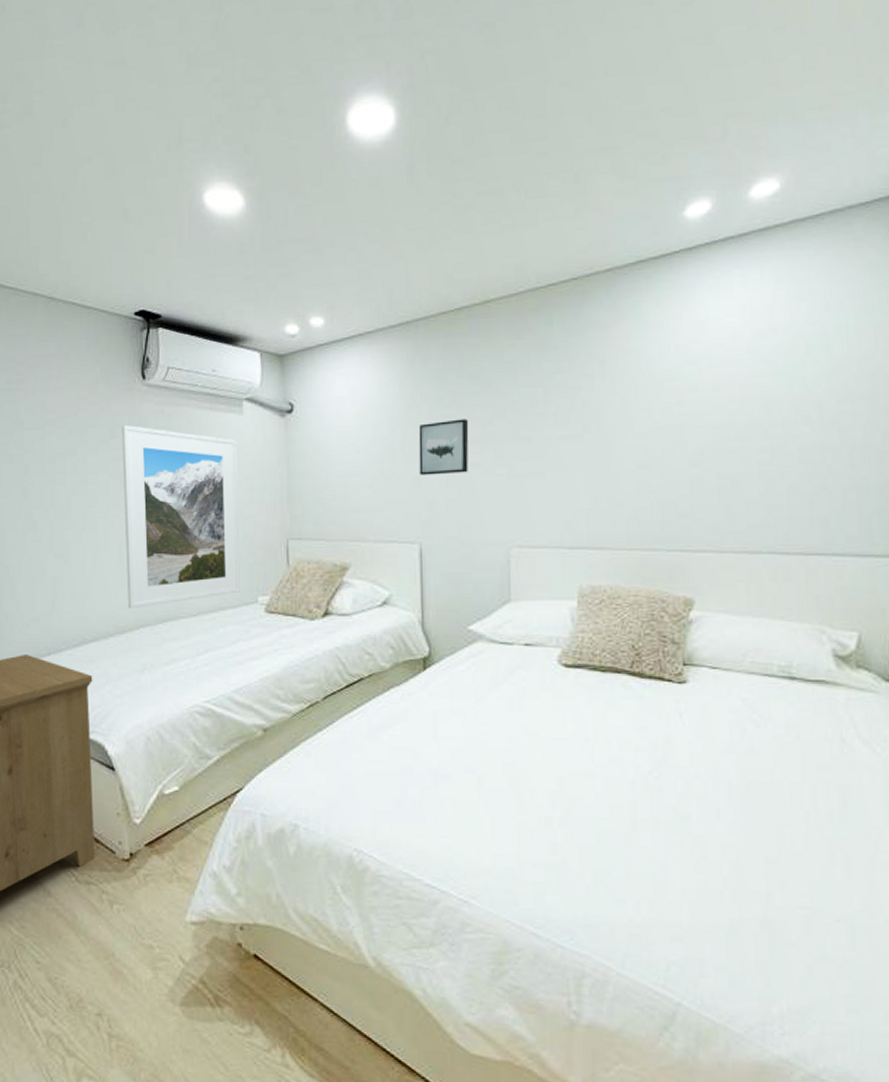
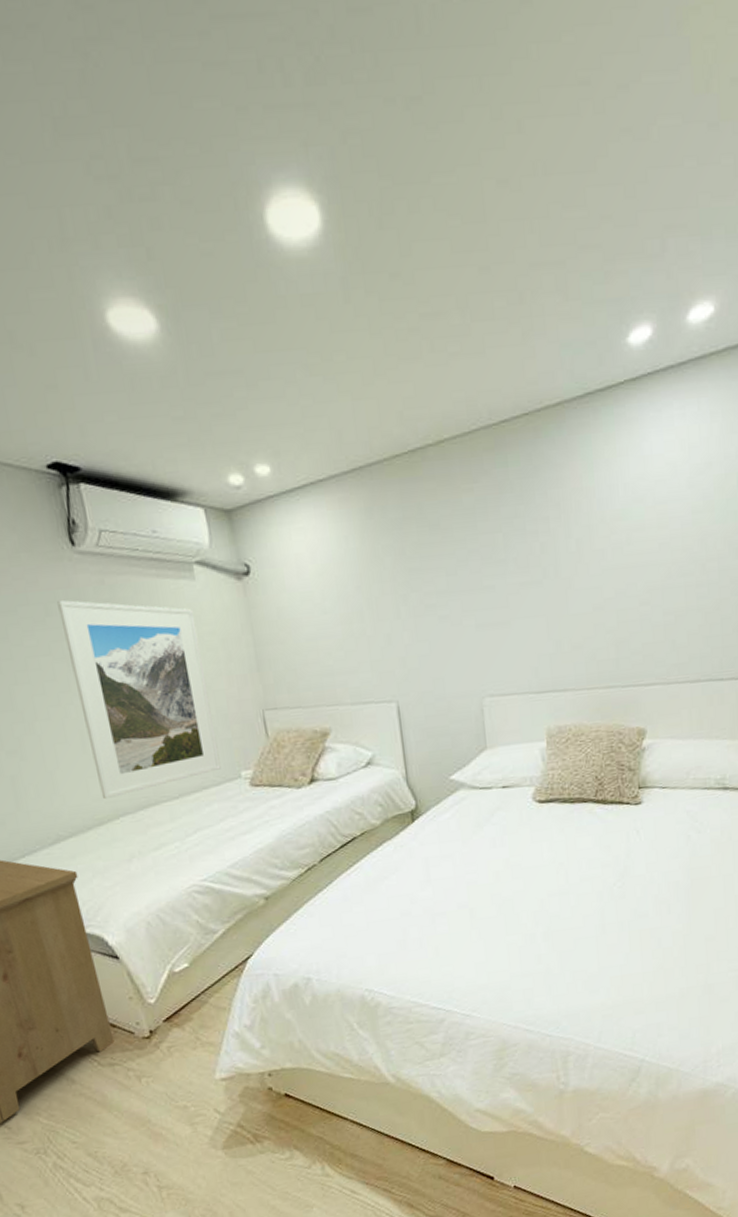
wall art: present [418,419,469,476] -> none [383,570,437,633]

